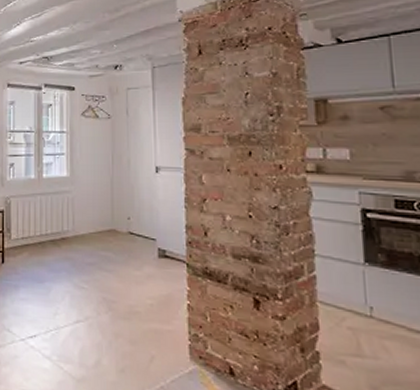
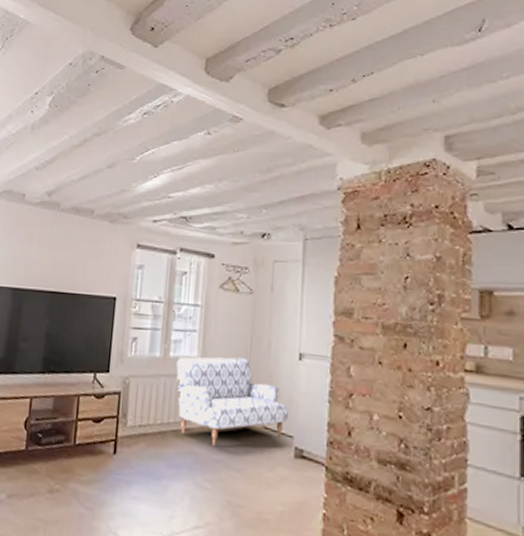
sofa: none [49,174,150,252] -> present [176,356,288,447]

